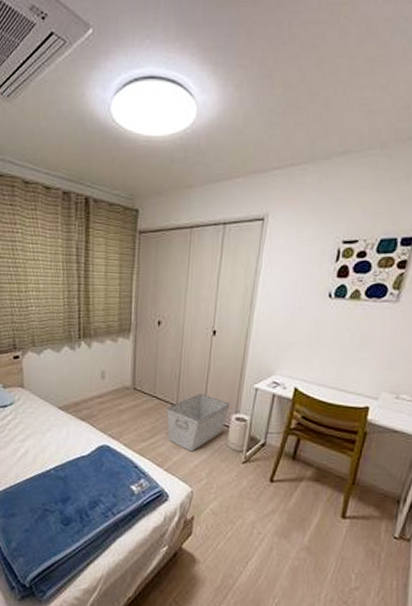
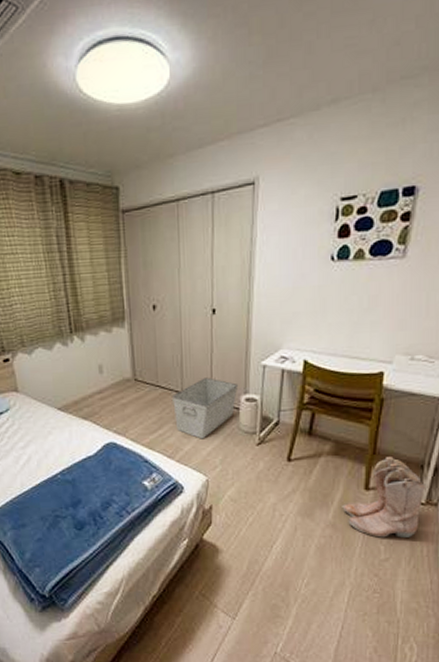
boots: none [318,489,401,569] -> present [342,457,427,538]

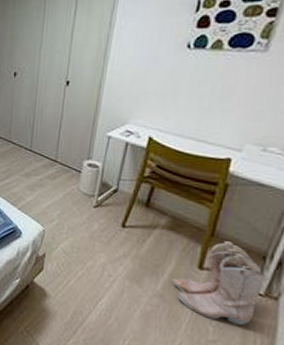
storage bin: present [173,377,239,439] -> none [21,140,83,194]

